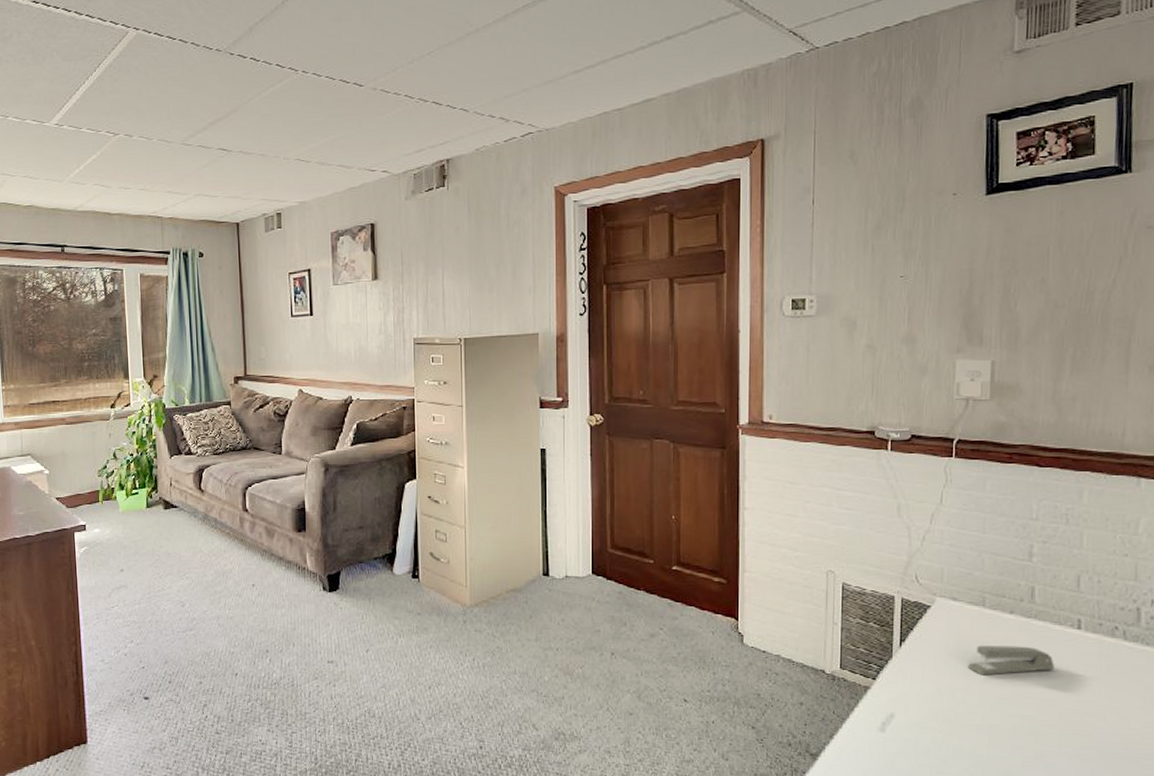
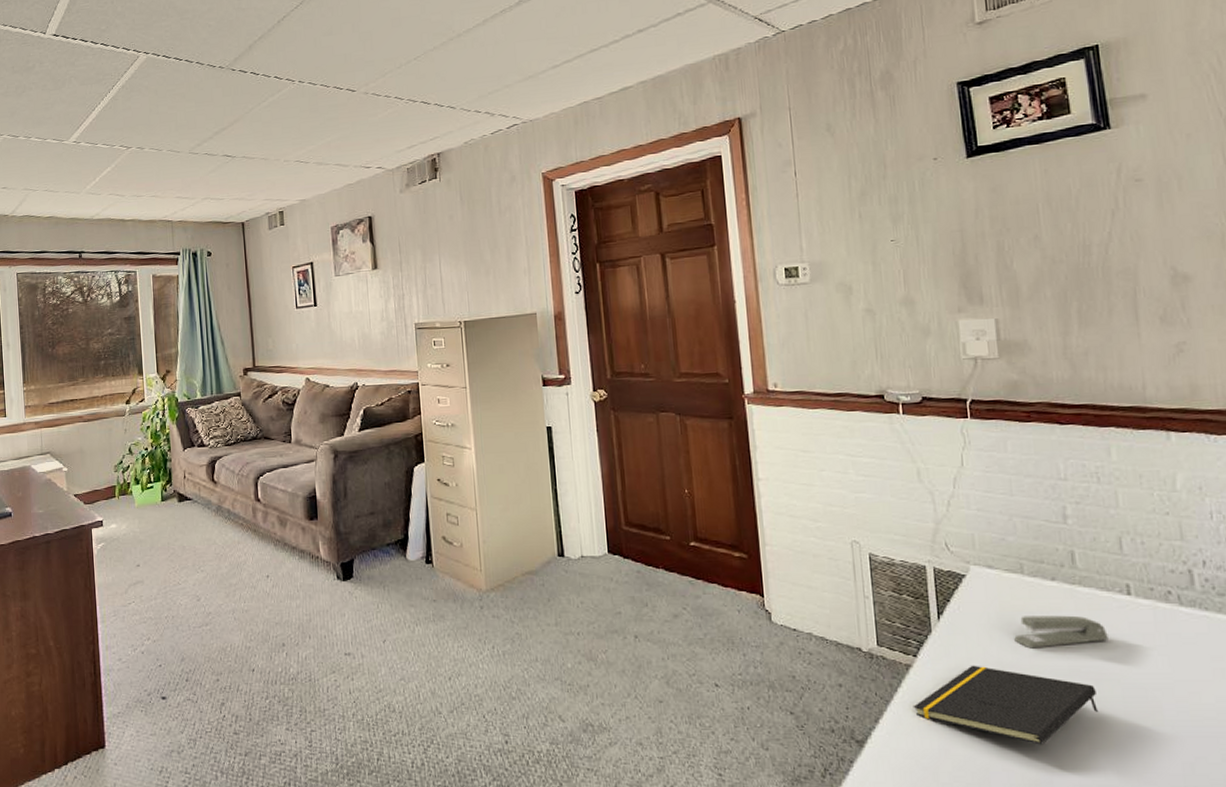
notepad: none [866,688,1036,762] -> present [913,665,1098,745]

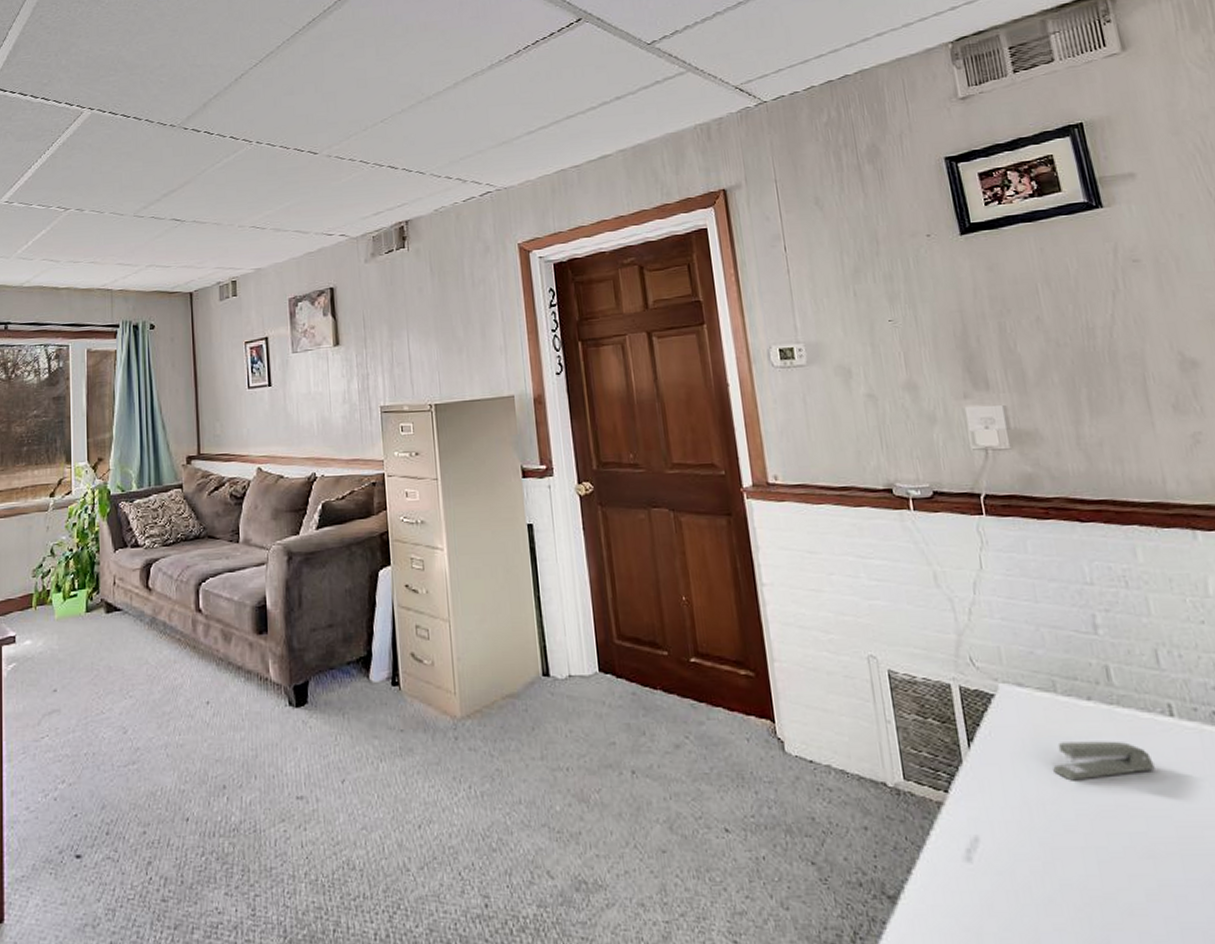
notepad: present [913,665,1098,745] -> none [948,801,1152,897]

